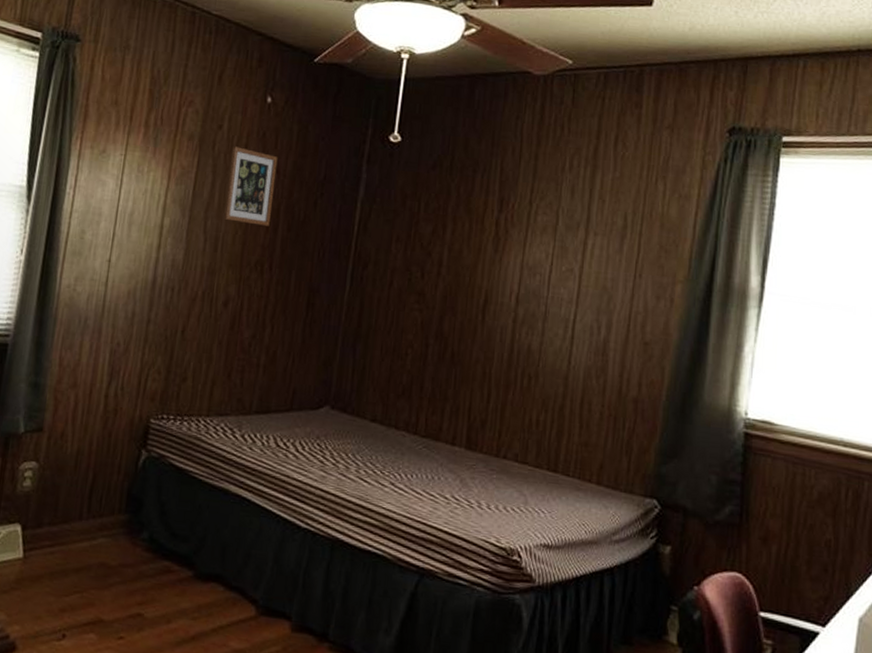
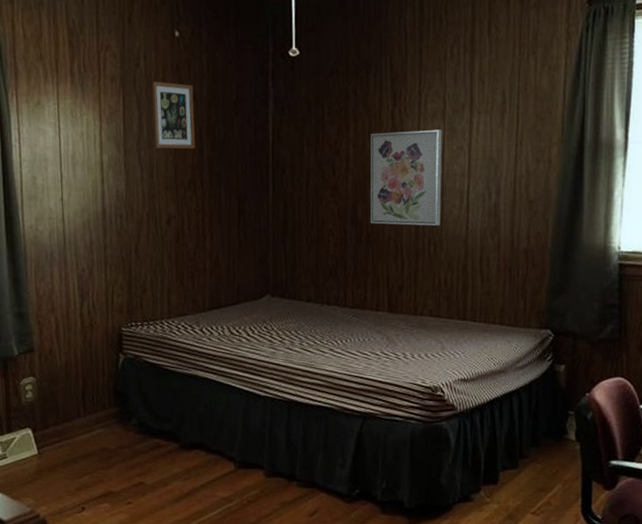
wall art: none [457,238,551,355] -> present [370,129,442,226]

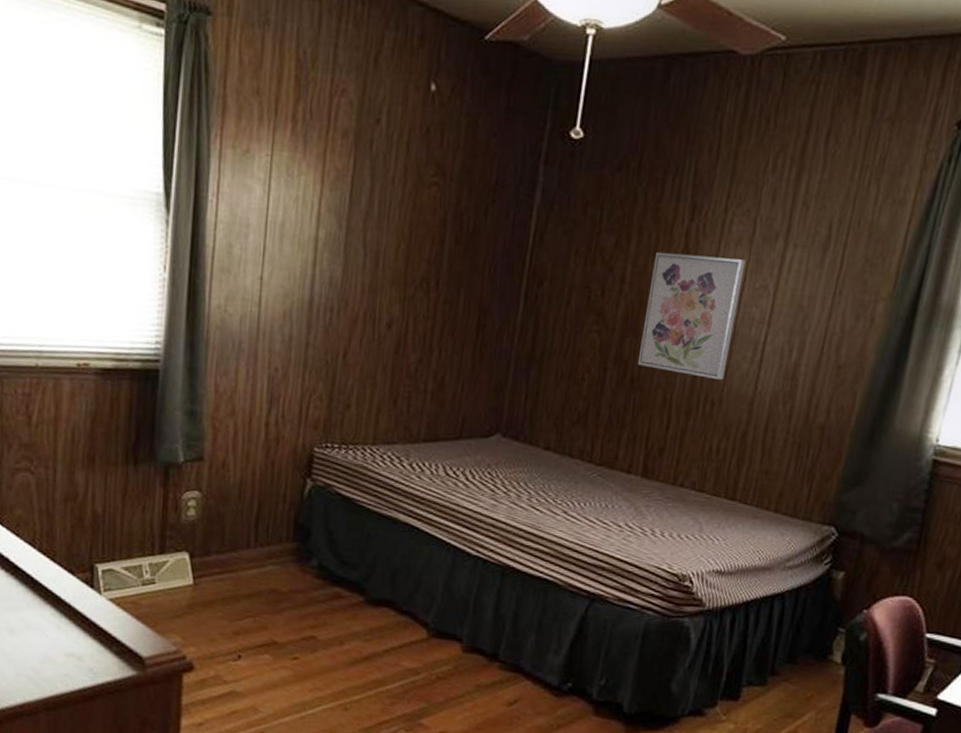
picture frame: present [152,81,195,149] -> none [385,144,444,239]

